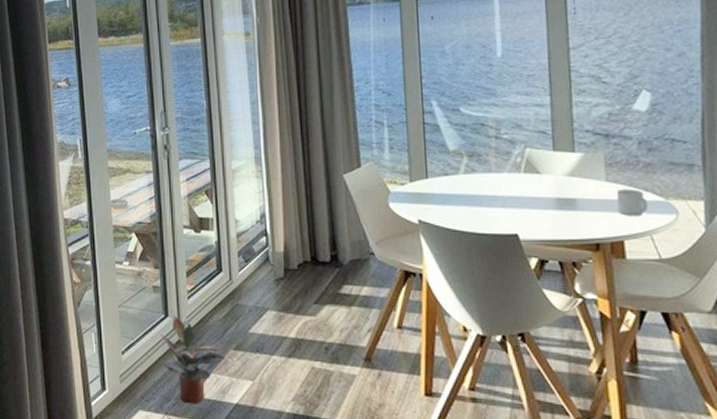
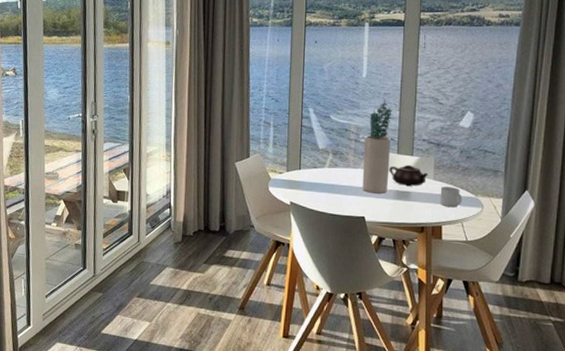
potted plant: present [161,315,226,404] -> none [79,268,130,339]
vase: none [507,82,545,203] -> present [362,99,392,194]
teapot: none [544,164,597,192] -> present [389,165,428,187]

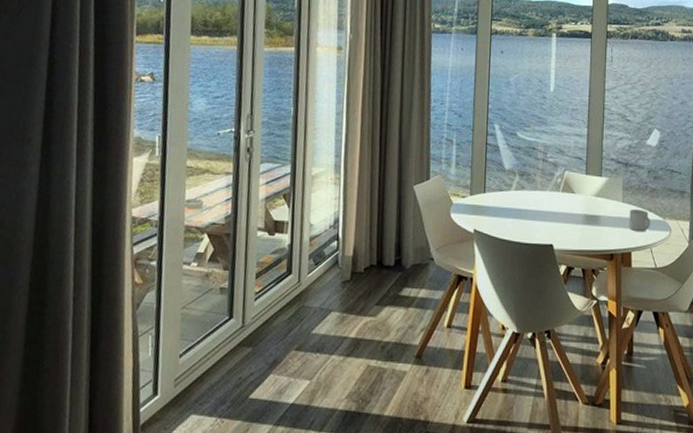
vase: present [362,99,392,194] -> none [550,115,581,219]
teapot: present [389,165,428,187] -> none [578,187,617,210]

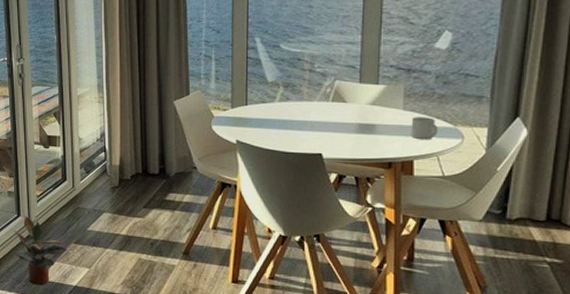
potted plant: none [221,317,286,406] -> present [14,215,68,286]

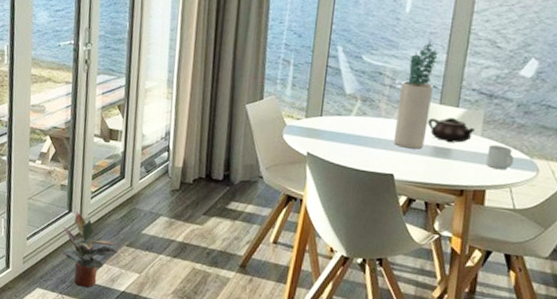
vase: none [318,22,353,128] -> present [393,39,439,150]
teapot: none [350,95,396,119] -> present [428,117,475,143]

